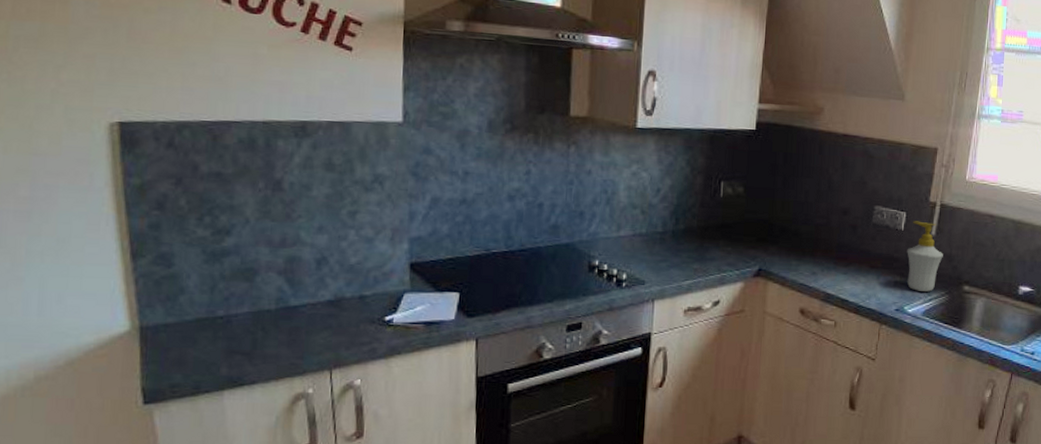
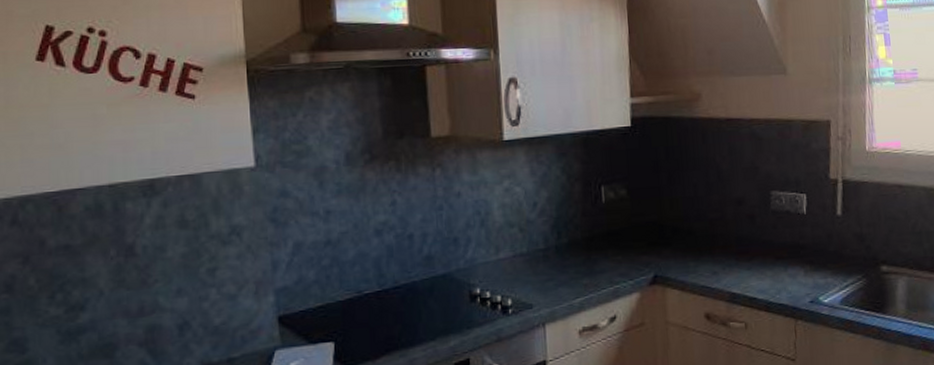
soap bottle: present [907,221,943,292] -> none [813,201,854,279]

